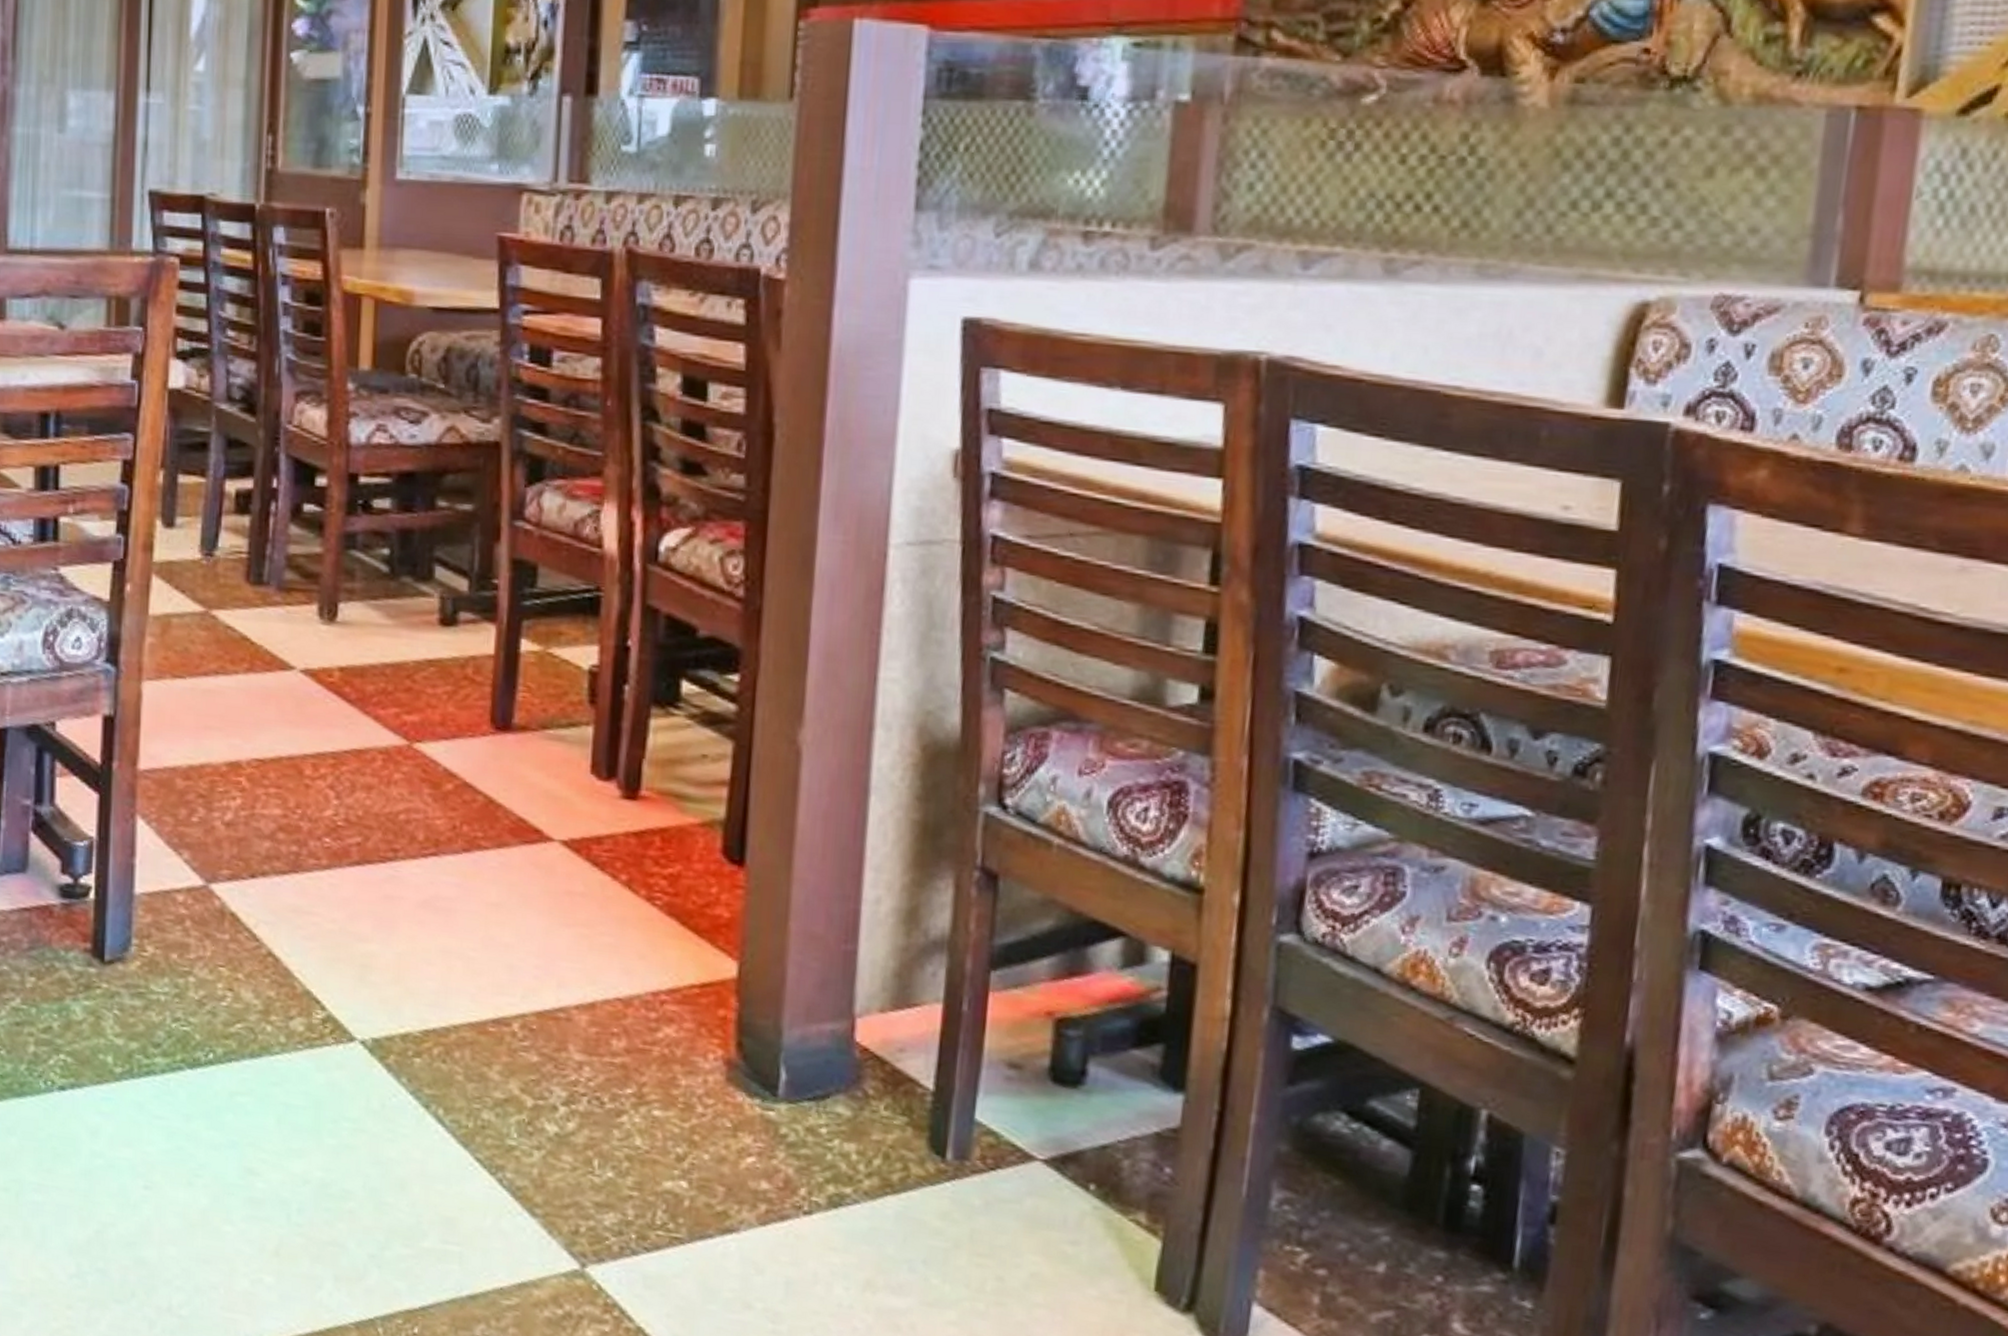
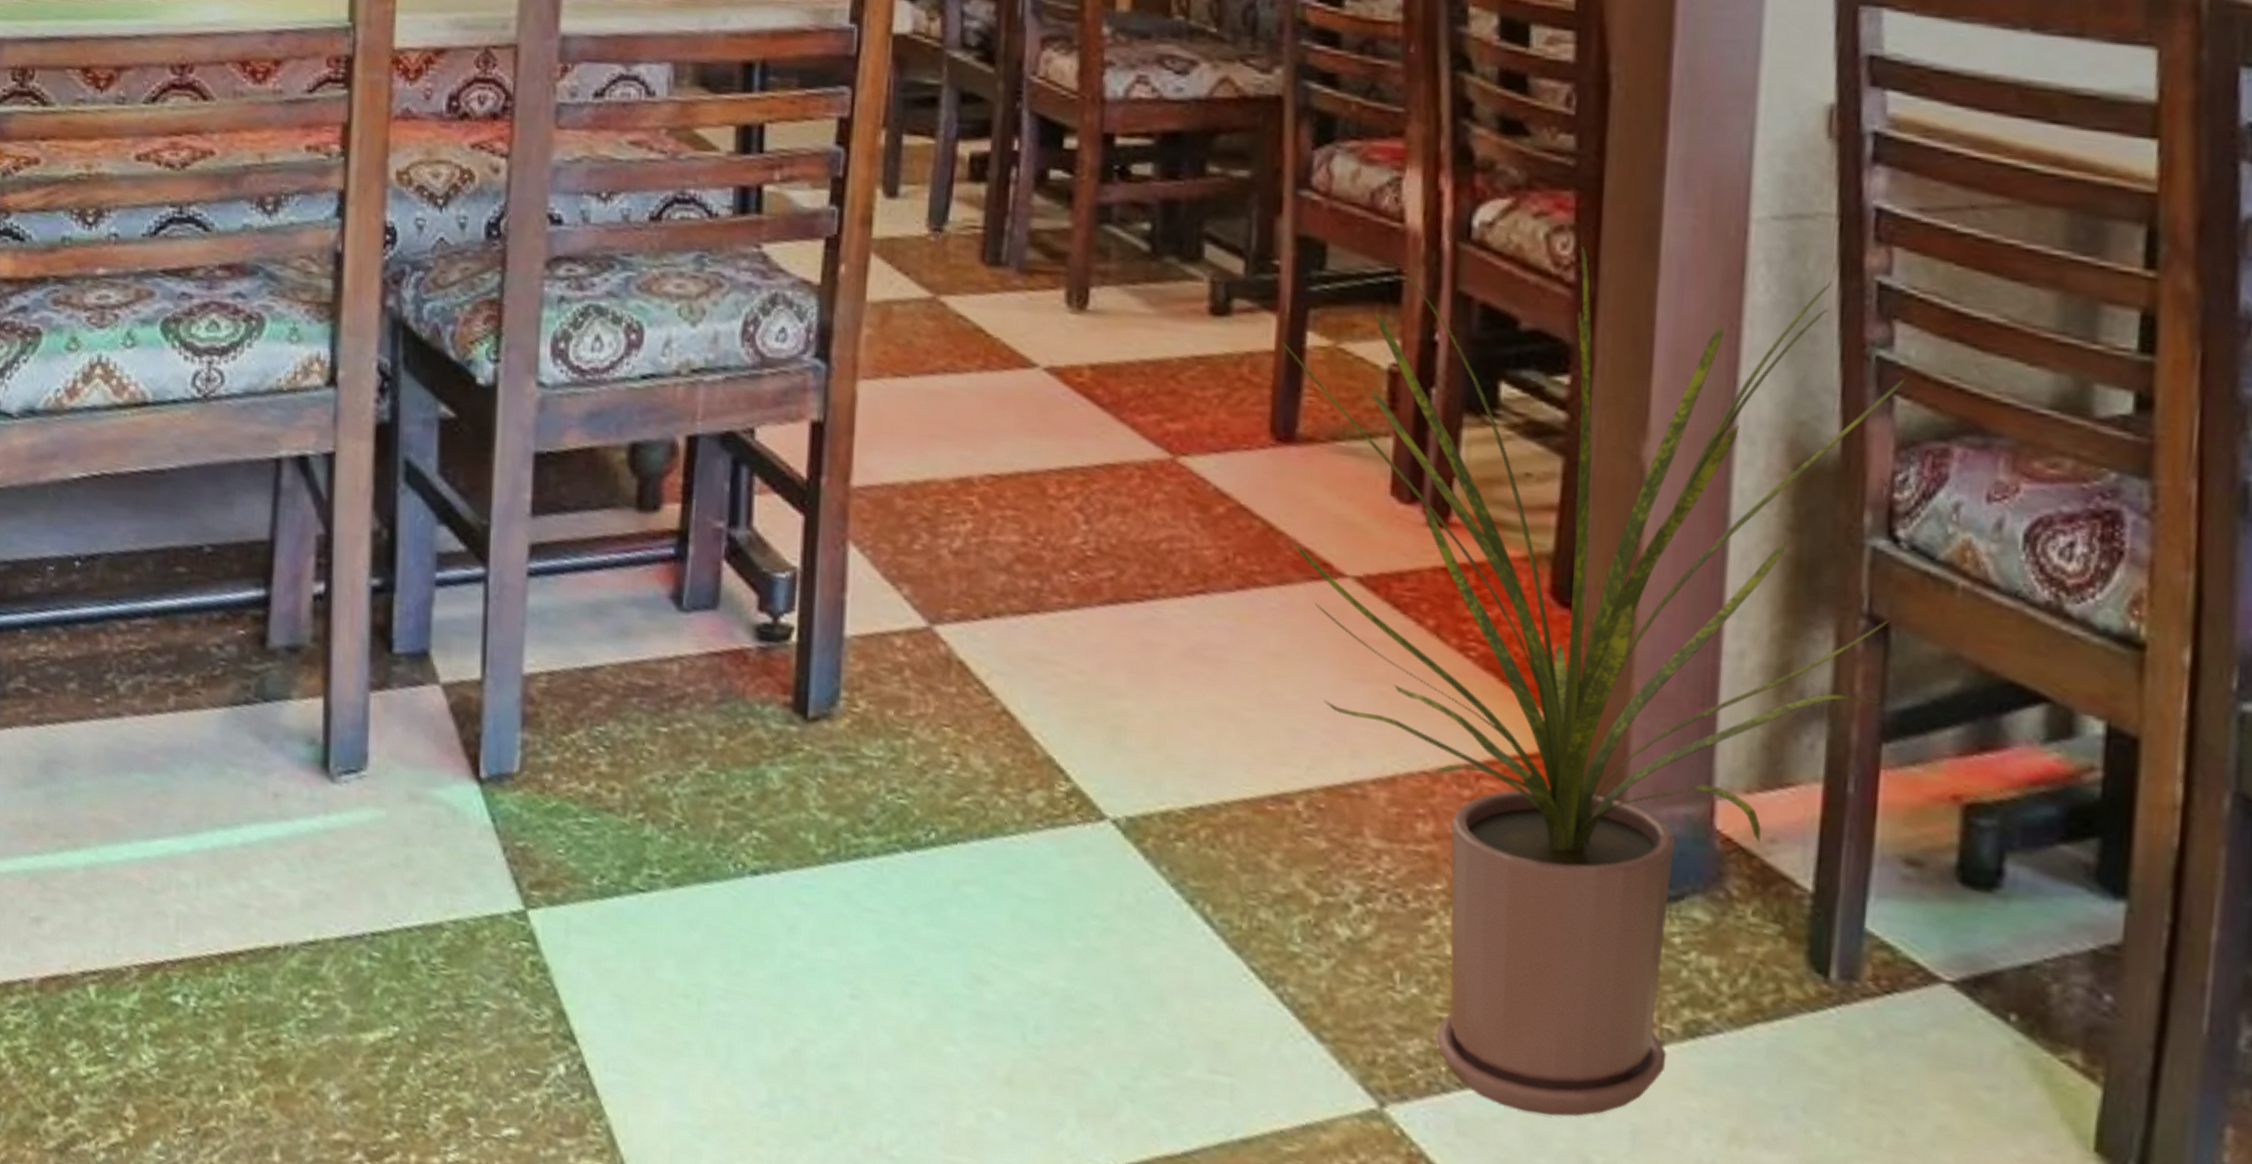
house plant: none [500,567,1016,1272] -> present [1281,246,1908,1117]

